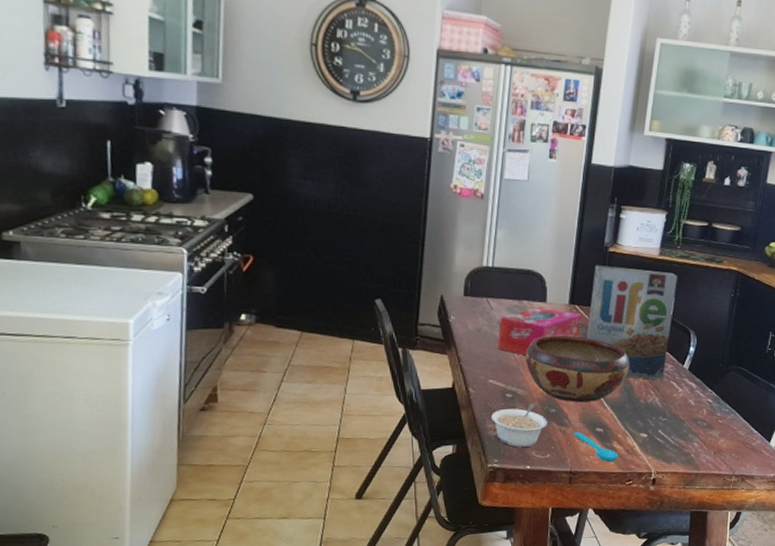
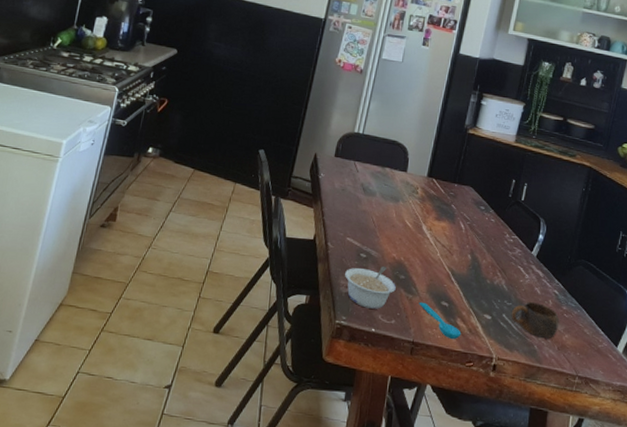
tissue box: present [497,306,581,356] -> none [358,175,437,220]
decorative bowl: present [526,335,629,403] -> none [382,203,479,275]
cereal box: present [586,265,678,380] -> none [441,144,532,263]
cup: none [667,414,714,446] -> present [511,302,559,338]

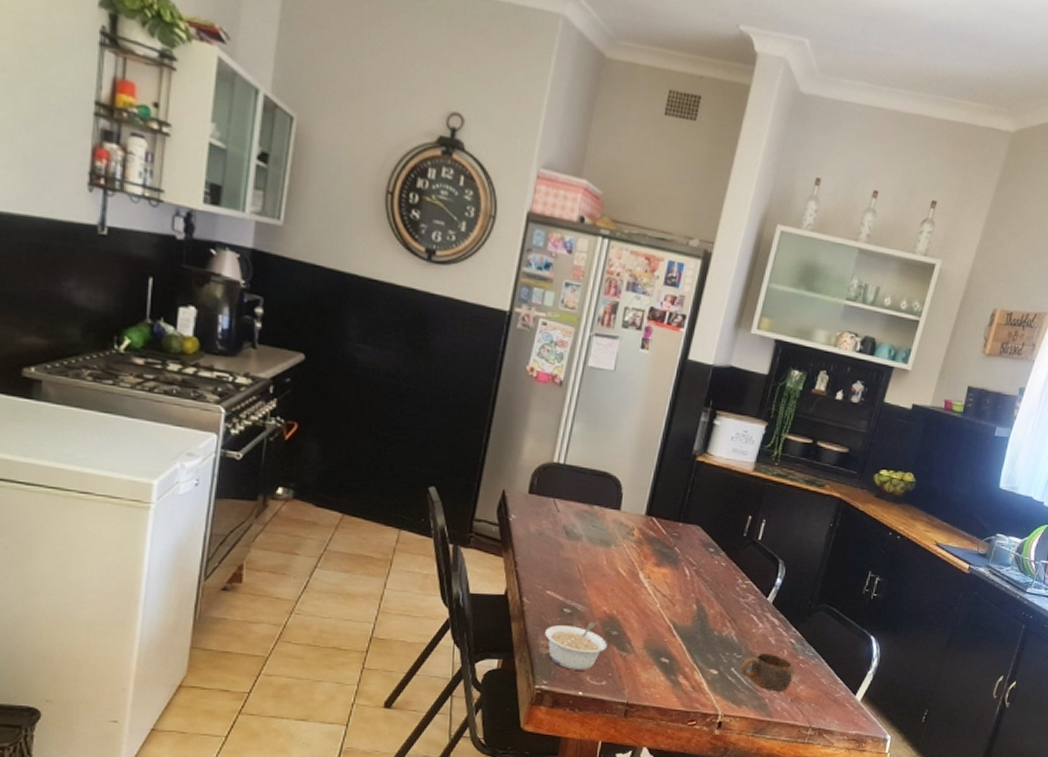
spoon: present [419,301,462,340] -> none [634,659,684,699]

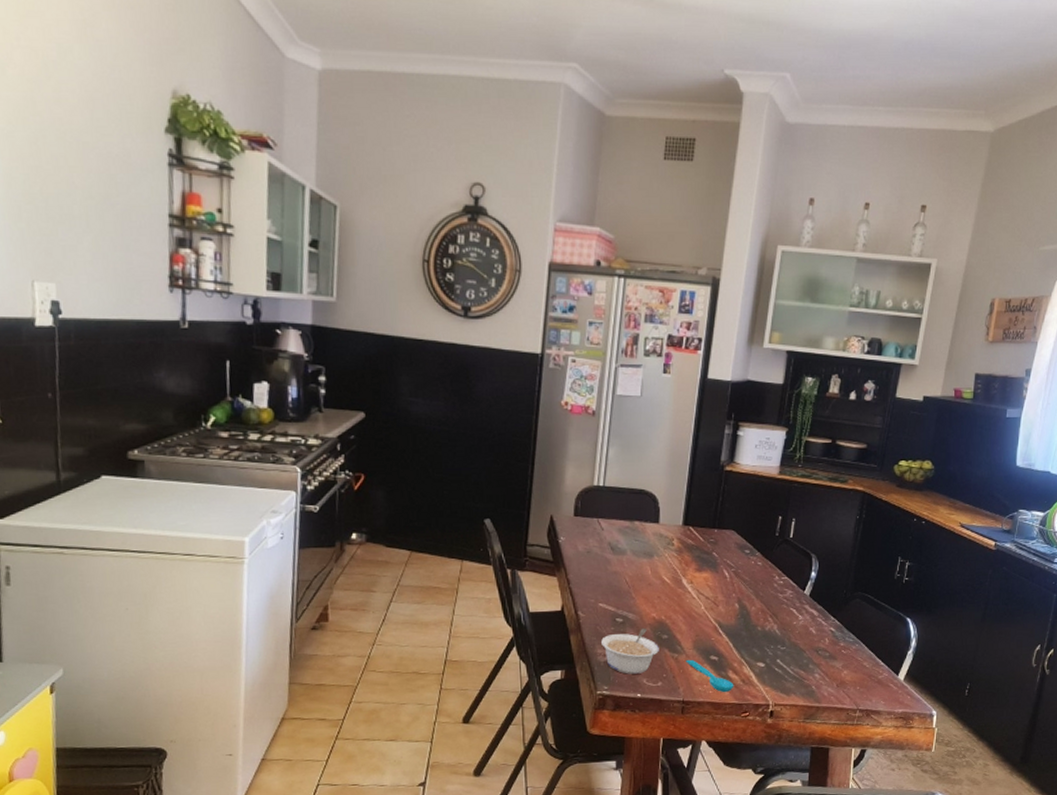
spoon: none [634,659,684,699] -> present [686,659,734,693]
cup: present [740,653,794,691] -> none [785,643,836,677]

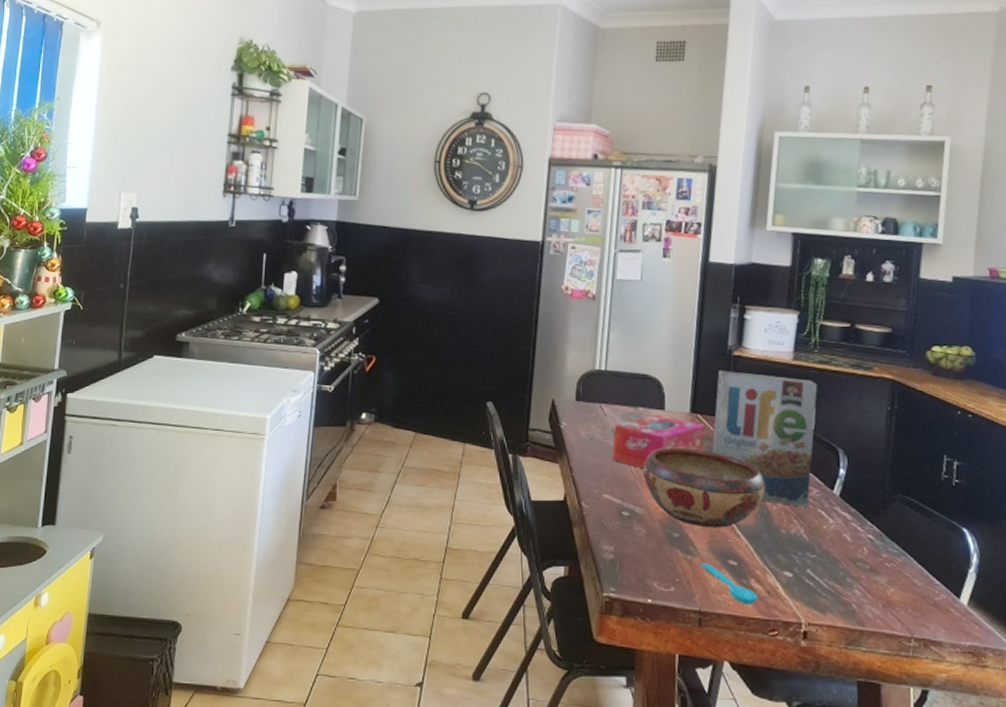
legume: present [601,628,659,674] -> none [607,524,670,576]
tissue box: none [607,527,695,579] -> present [611,414,705,469]
decorative bowl: none [637,557,746,629] -> present [643,447,765,528]
cereal box: none [701,484,799,606] -> present [712,370,818,507]

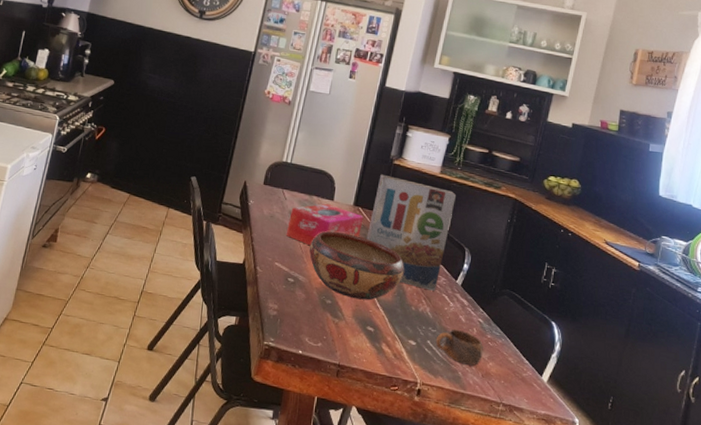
spoon: present [701,562,758,605] -> none [345,326,387,364]
cup: none [817,552,880,594] -> present [435,329,483,366]

